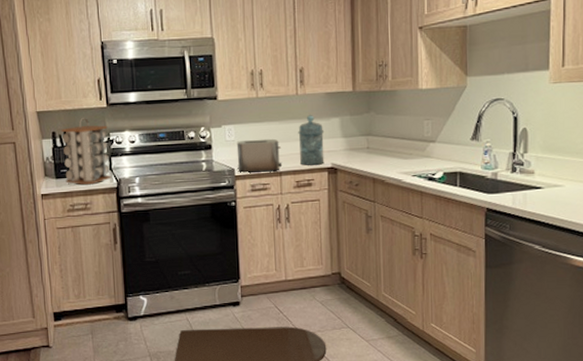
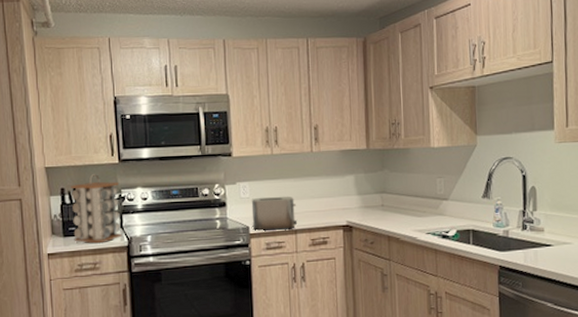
canister: present [298,115,325,165] -> none [313,172,340,223]

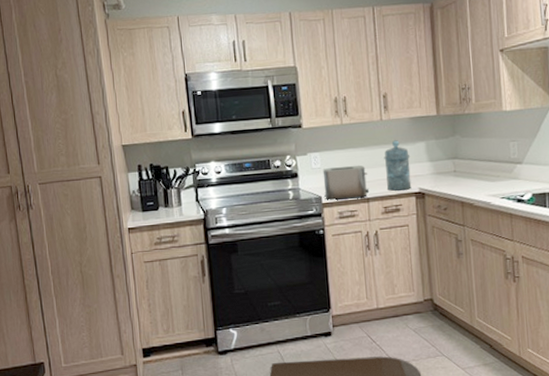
spice rack: present [70,173,123,244] -> none [147,149,199,218]
canister: none [313,172,340,223] -> present [384,140,412,191]

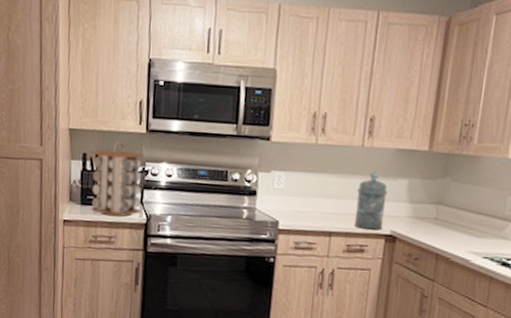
spice rack: none [147,149,199,218] -> present [91,141,145,217]
toaster: present [322,165,370,200] -> none [282,190,336,231]

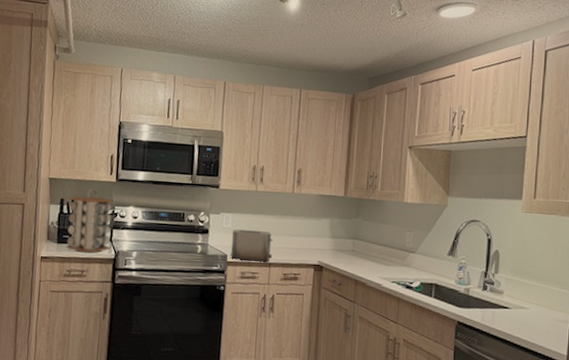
toaster: none [282,190,336,231] -> present [230,229,274,262]
canister: present [355,172,388,230] -> none [289,213,315,261]

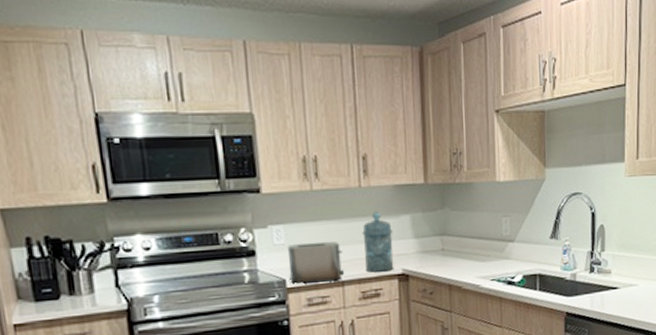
spice rack: present [66,188,114,253] -> none [39,216,120,310]
canister: none [289,213,315,261] -> present [362,212,394,273]

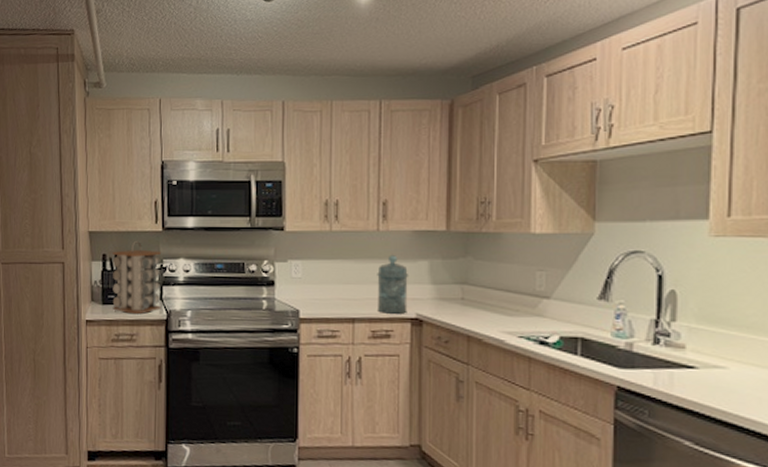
spice rack: none [39,216,120,310] -> present [112,240,162,315]
toaster: present [287,241,345,284] -> none [303,278,357,317]

